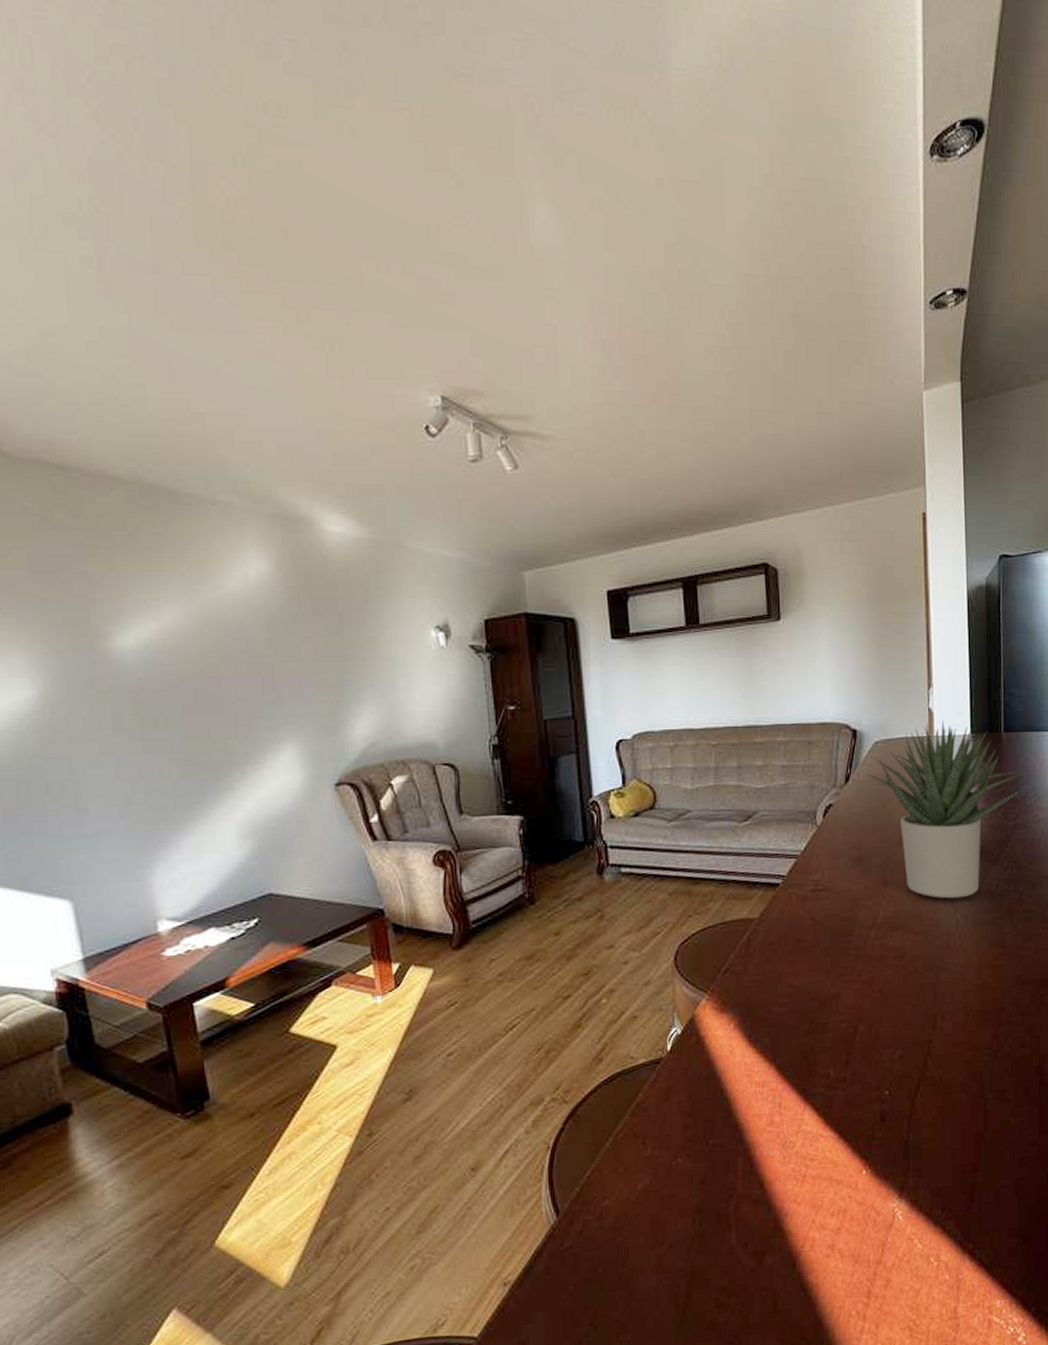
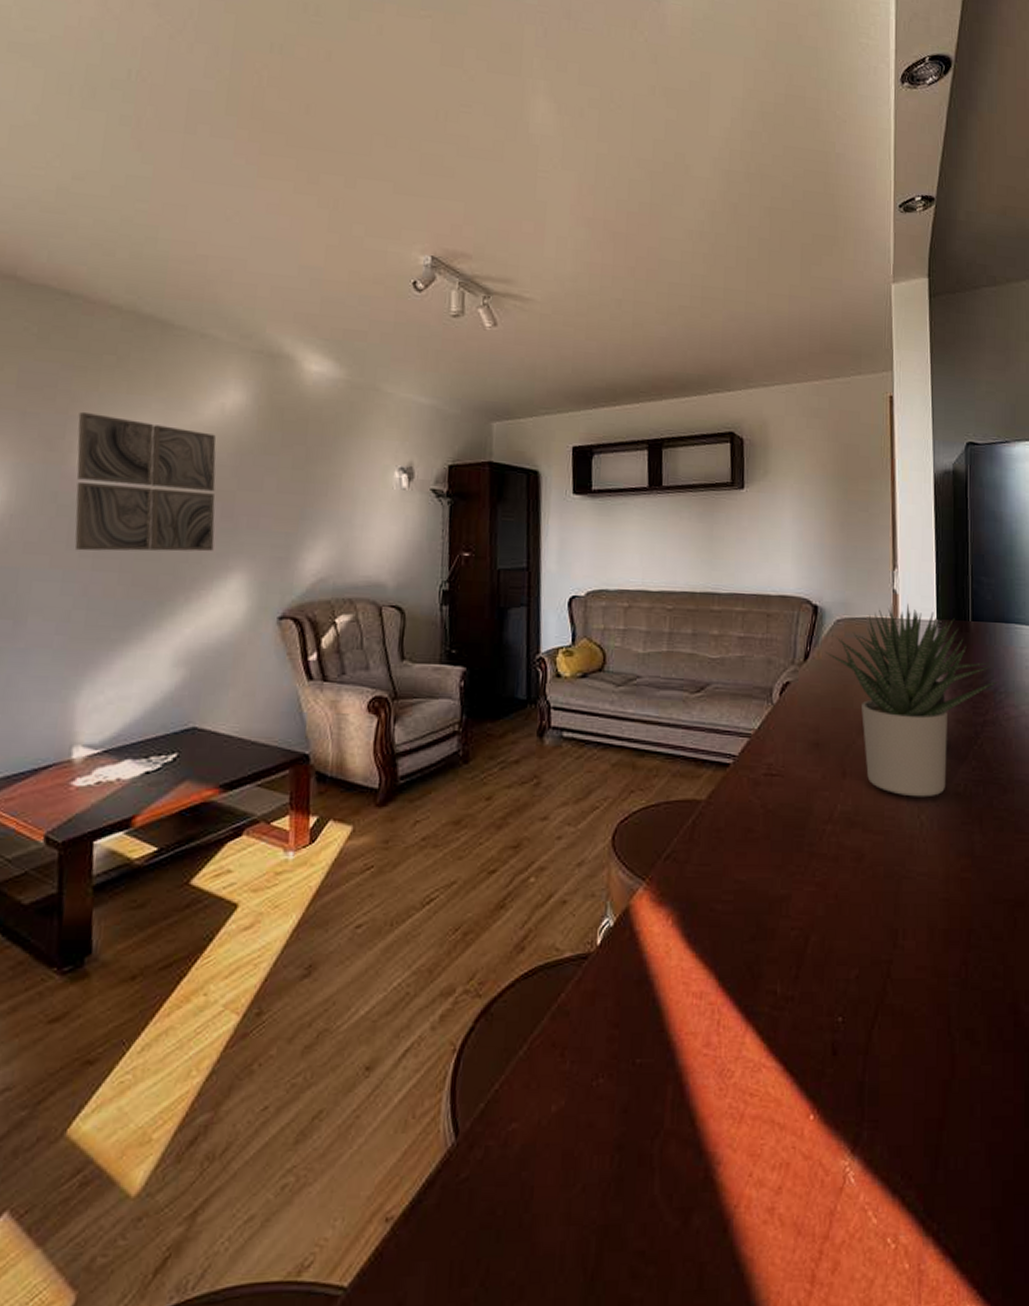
wall art: none [99,593,261,736] -> present [74,411,216,552]

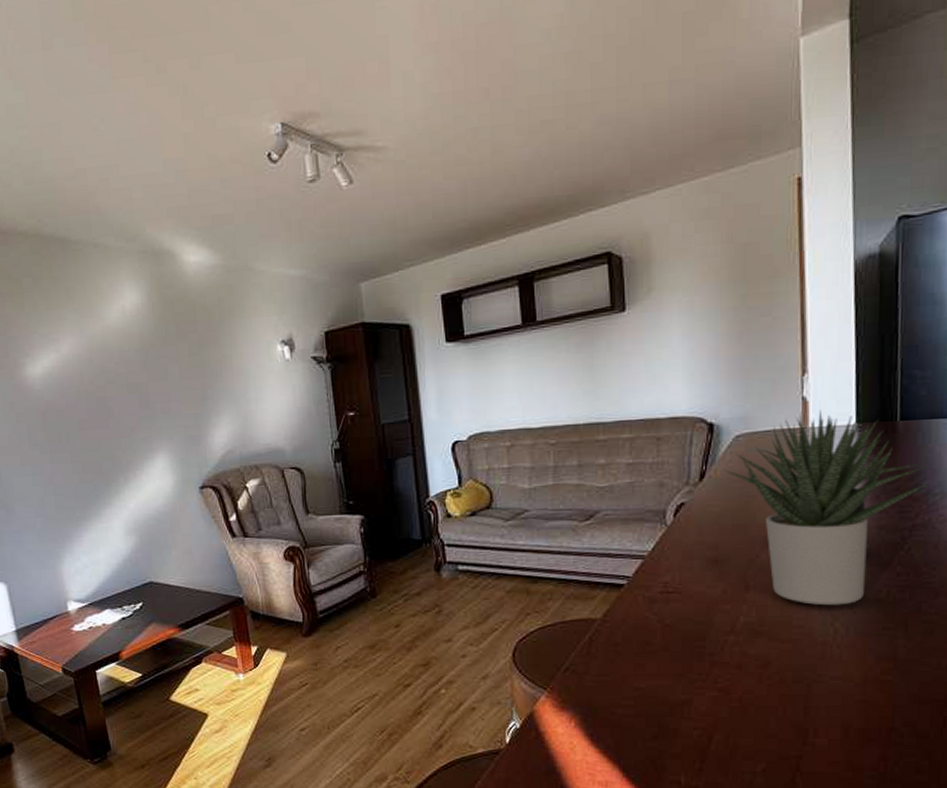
wall art: present [74,411,216,552] -> none [15,331,139,449]

